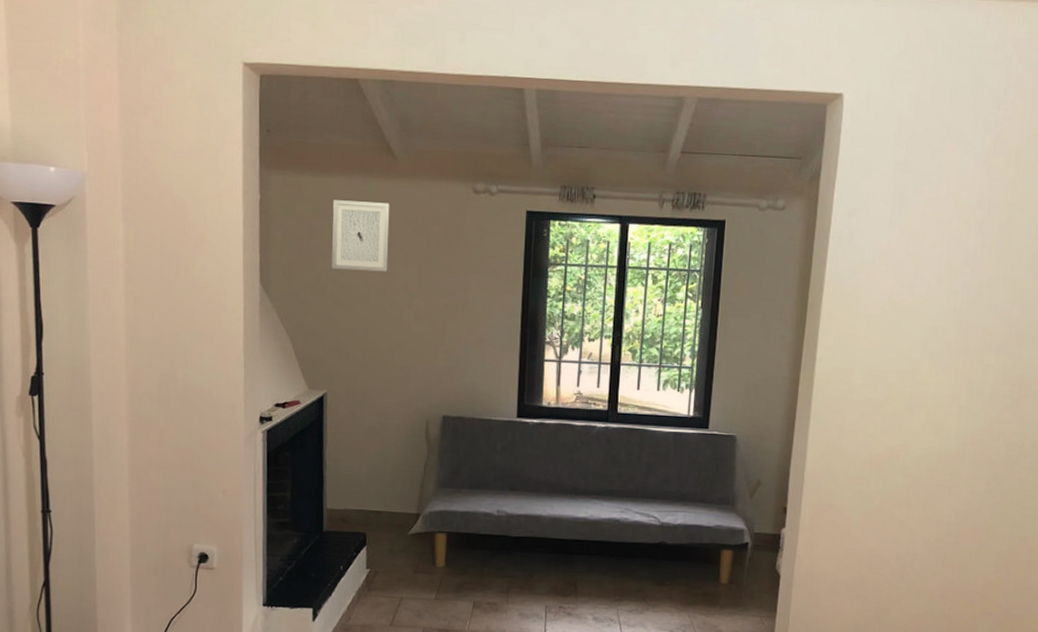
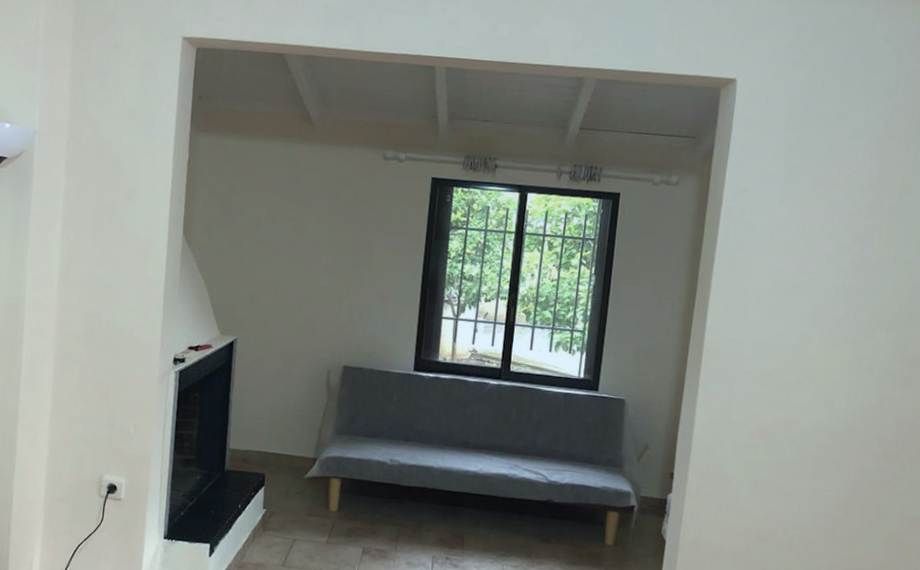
wall art: present [332,200,390,272] -> none [249,161,306,229]

